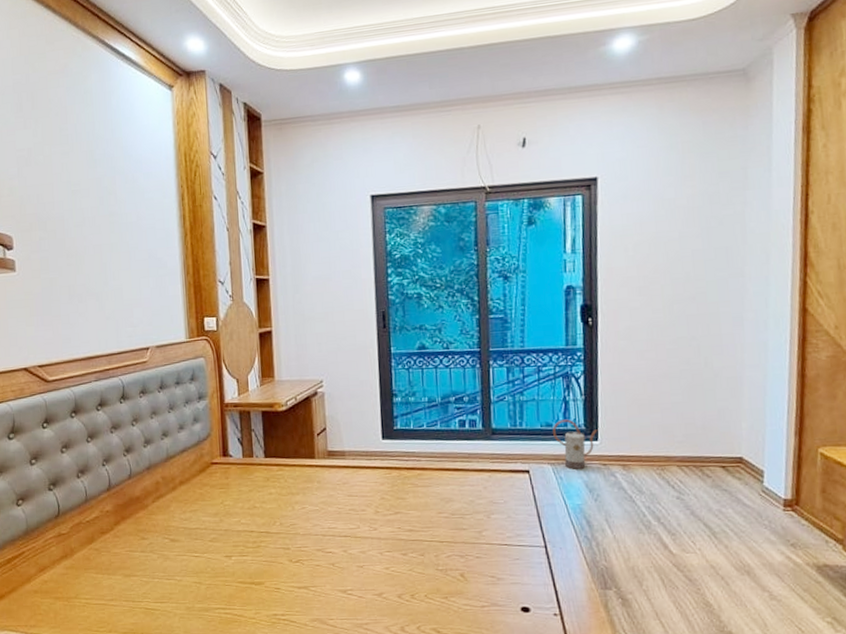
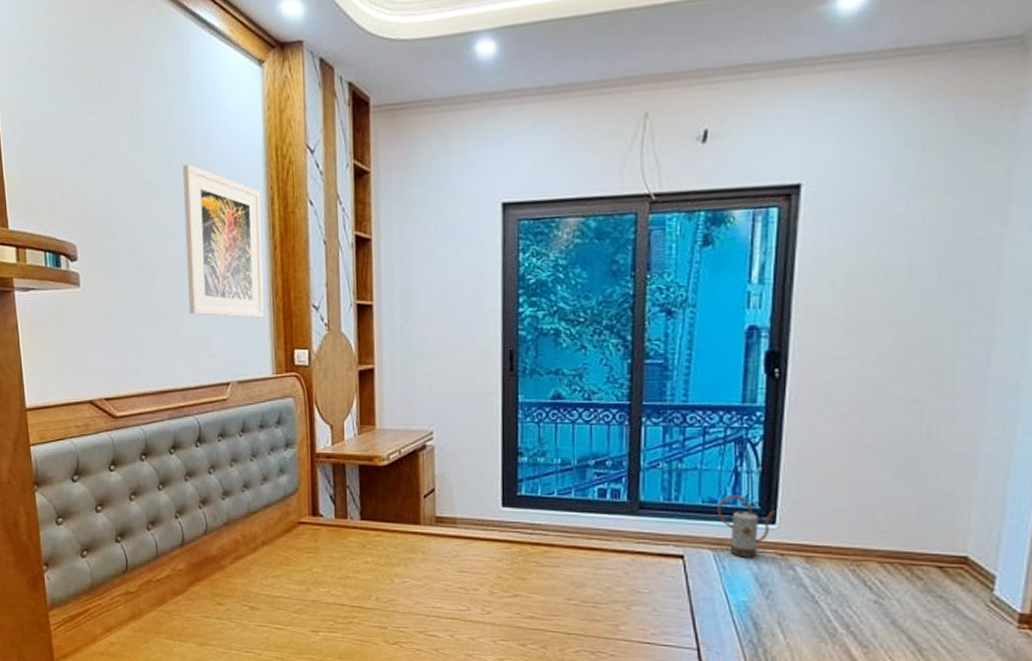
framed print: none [105,168,178,293] -> present [182,163,265,318]

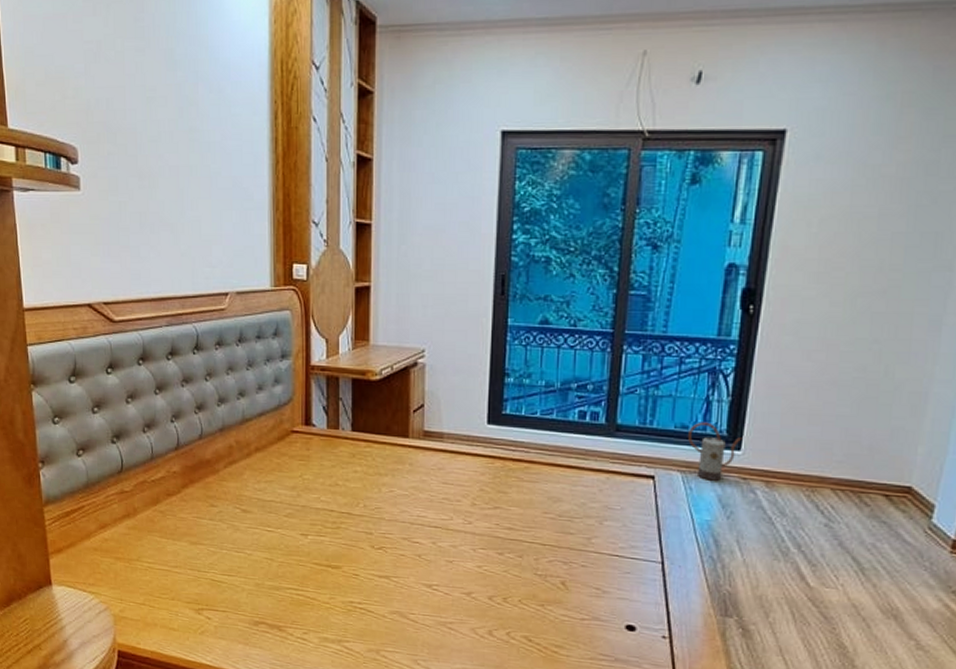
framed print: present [182,163,265,318] -> none [186,72,265,231]

